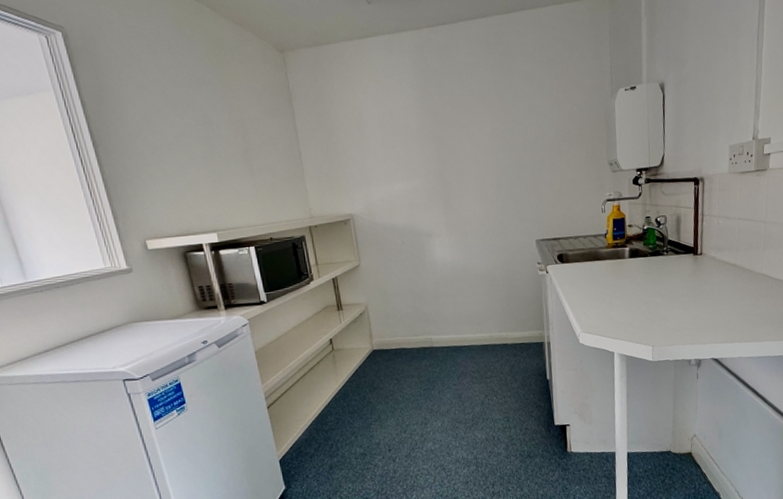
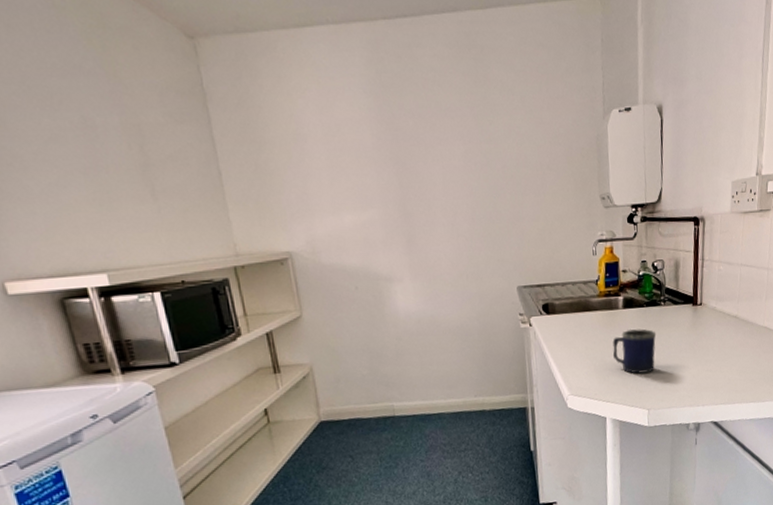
mug: none [619,275,660,315] -> present [612,328,656,374]

